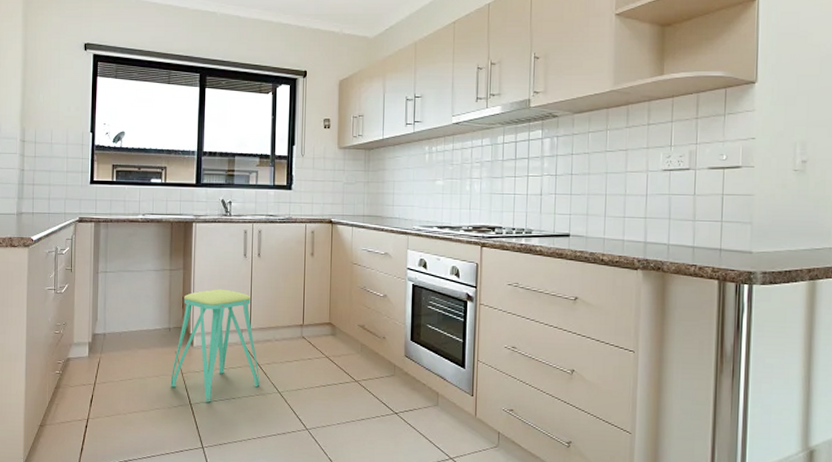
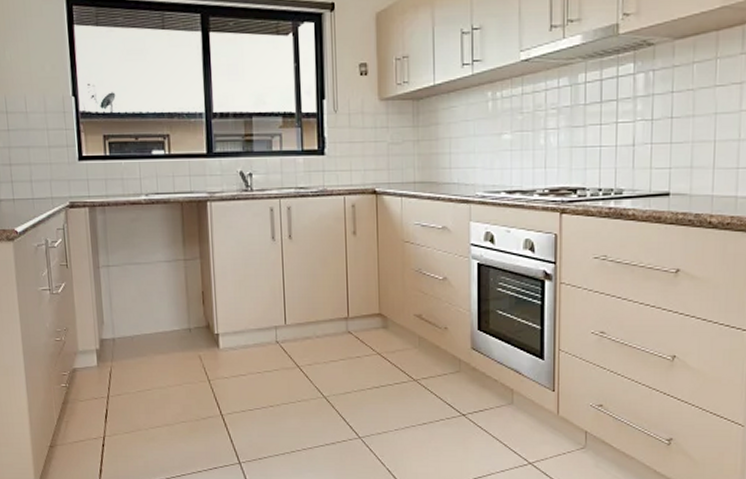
stool: present [170,289,260,402] -> none [196,280,301,412]

